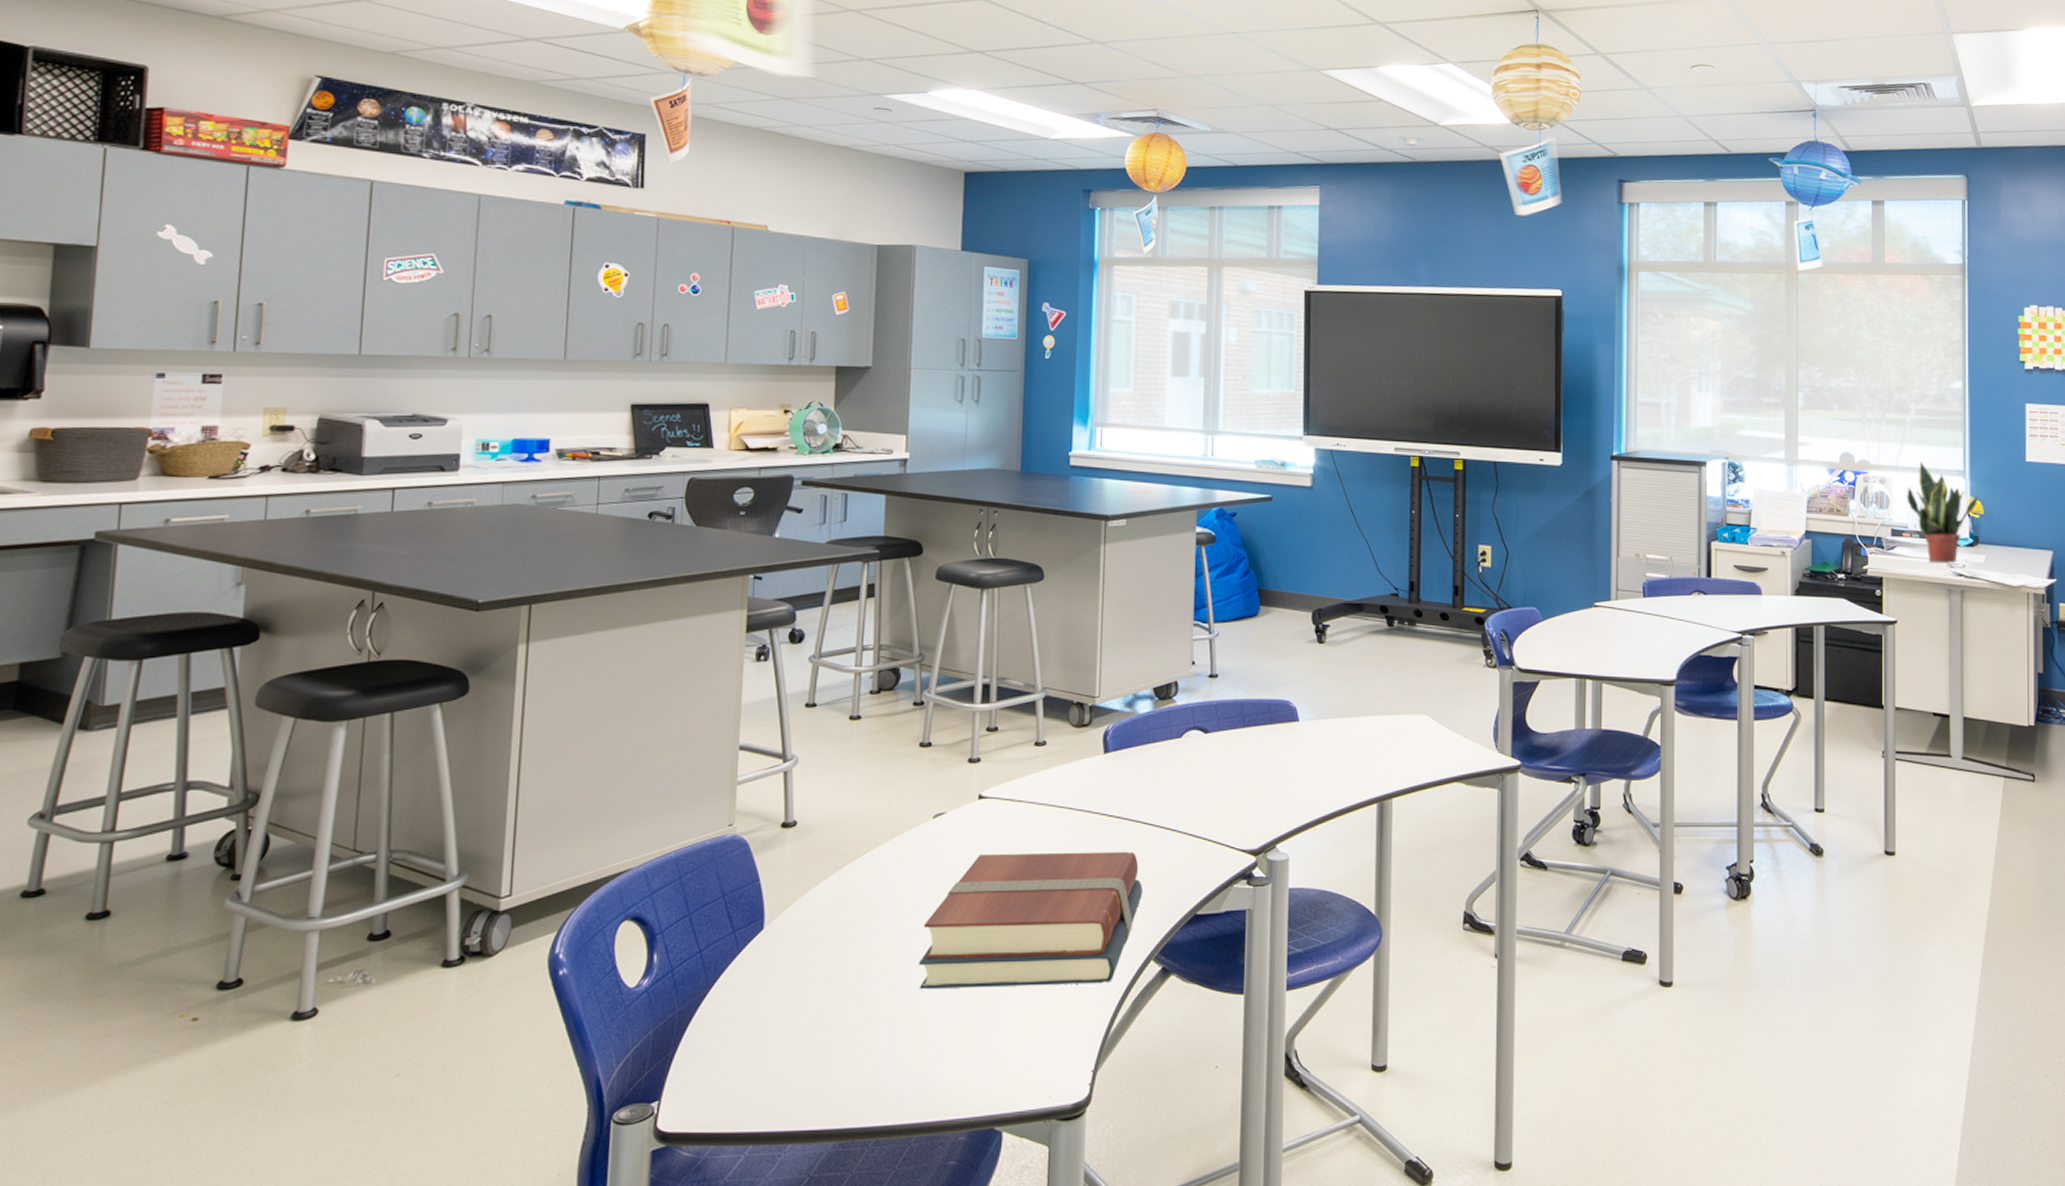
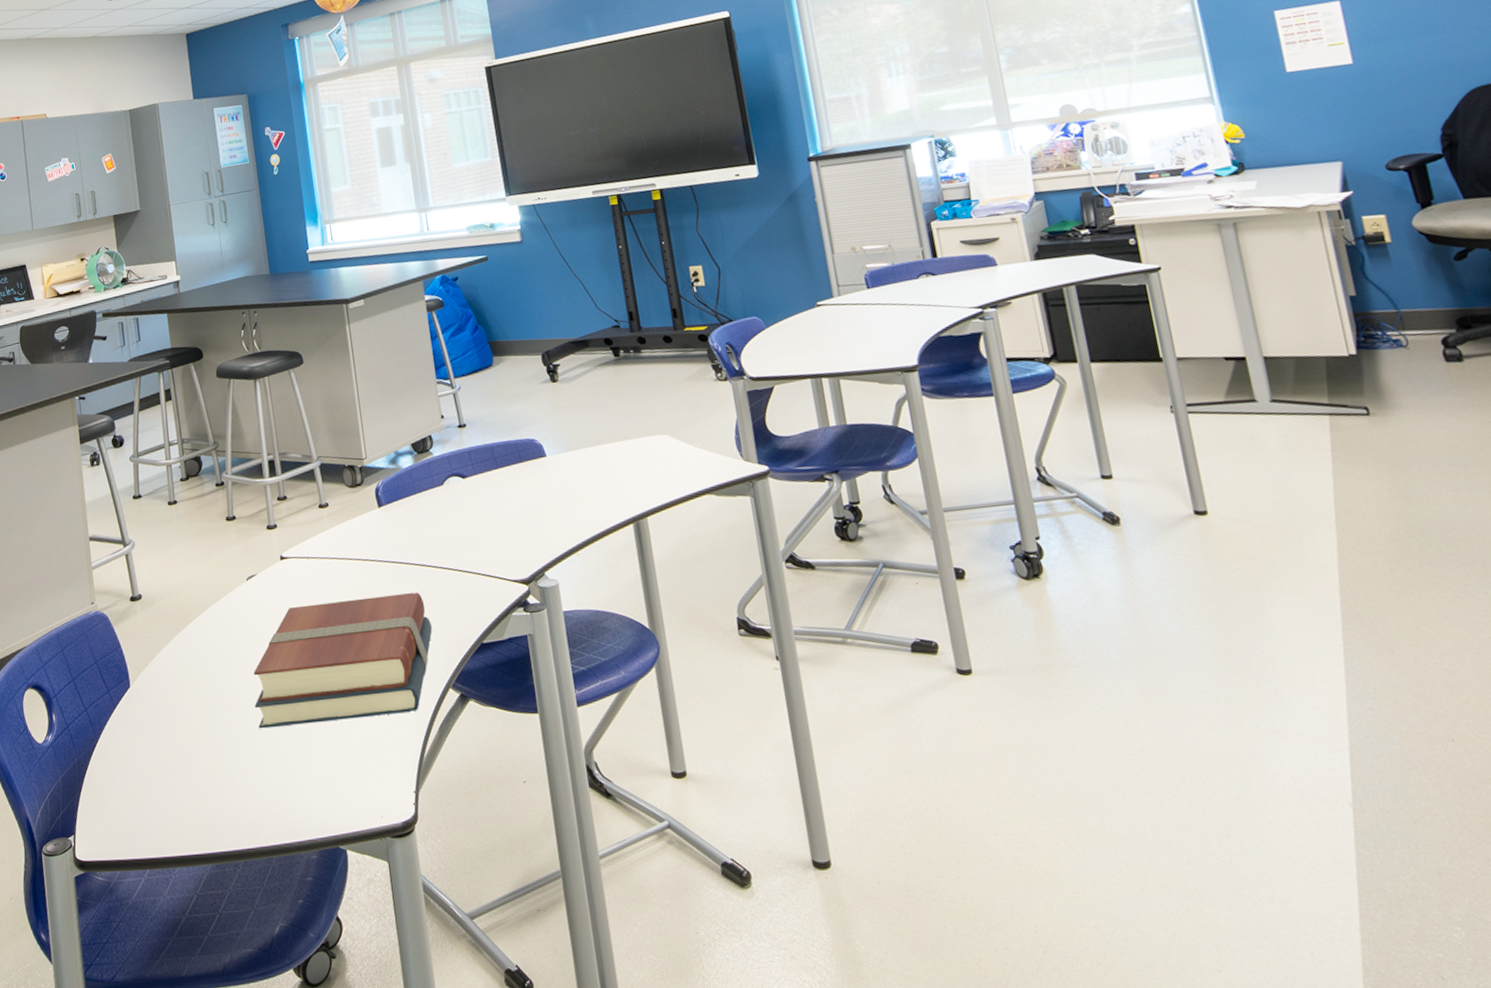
potted plant: present [1907,461,1978,565] -> none [1145,97,1235,201]

